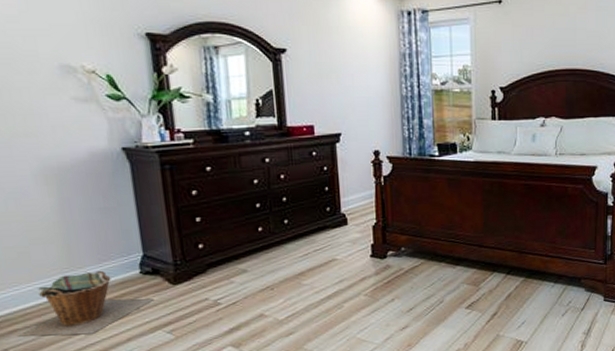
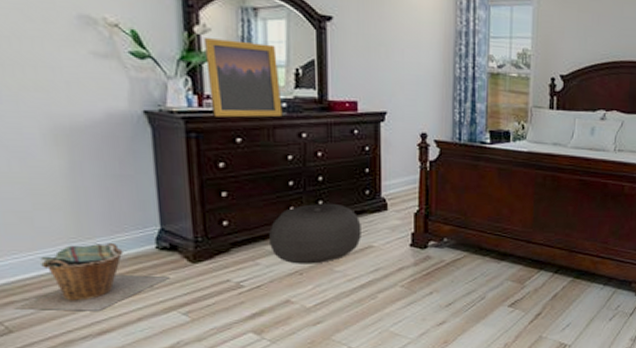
picture frame: none [172,77,247,149] -> present [205,38,283,118]
pouf: none [241,221,325,280] -> present [269,203,361,264]

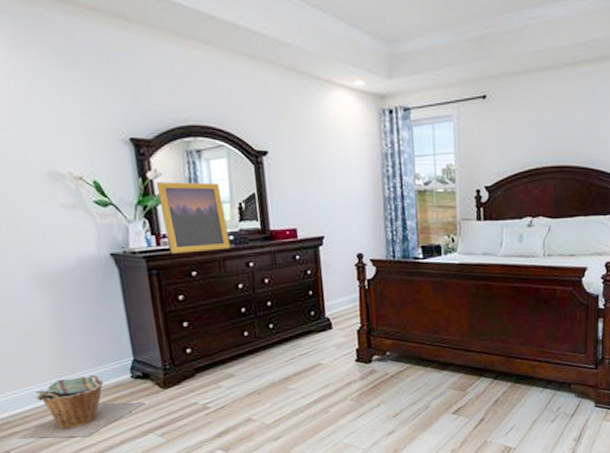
pouf: present [269,203,361,264] -> none [228,325,311,385]

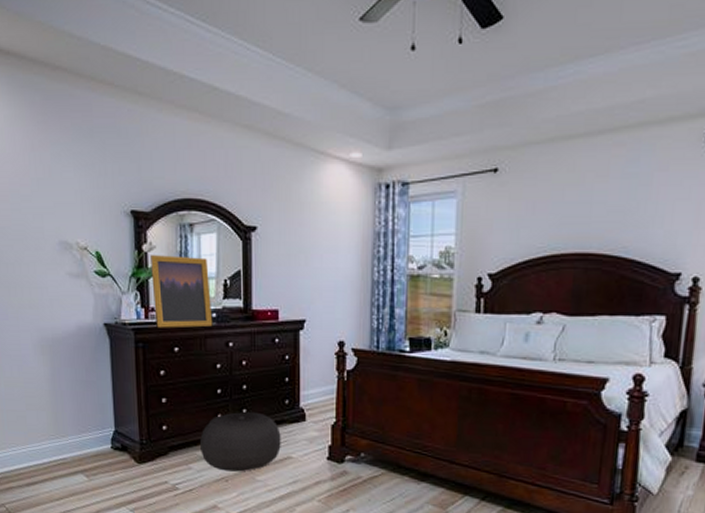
laundry basket: present [18,374,145,439] -> none [13,441,121,501]
pouf: none [228,325,311,385] -> present [200,411,281,472]

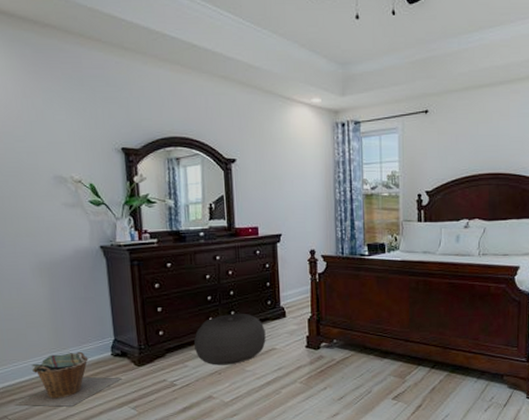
laundry basket: none [13,441,121,501] -> present [15,351,122,407]
picture frame: present [151,255,213,329] -> none [142,185,201,247]

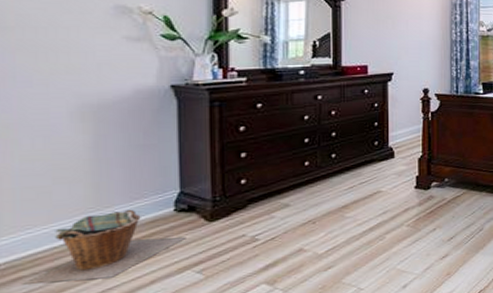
pouf: present [194,313,266,365] -> none [285,155,371,214]

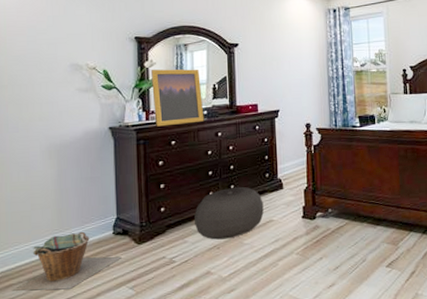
picture frame: none [232,20,301,87] -> present [151,69,204,127]
pouf: none [285,155,371,214] -> present [194,186,264,240]

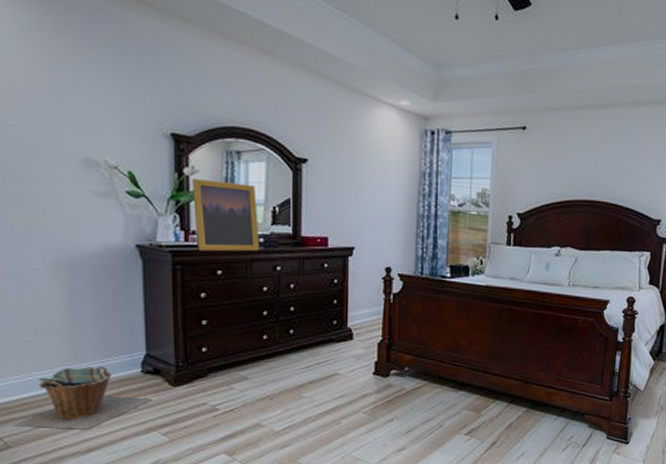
pouf: present [194,186,264,240] -> none [244,332,328,390]

